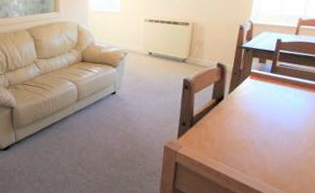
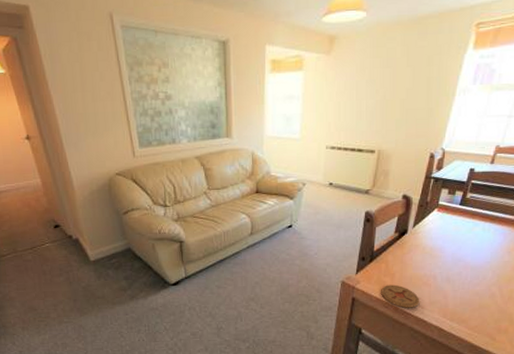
coaster: none [202,149,241,173] -> present [381,284,420,308]

